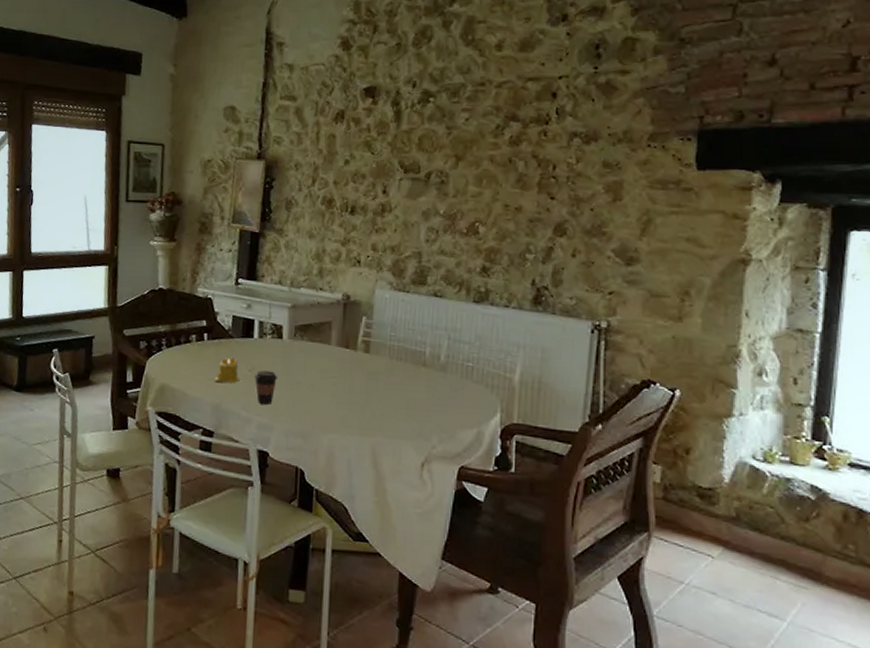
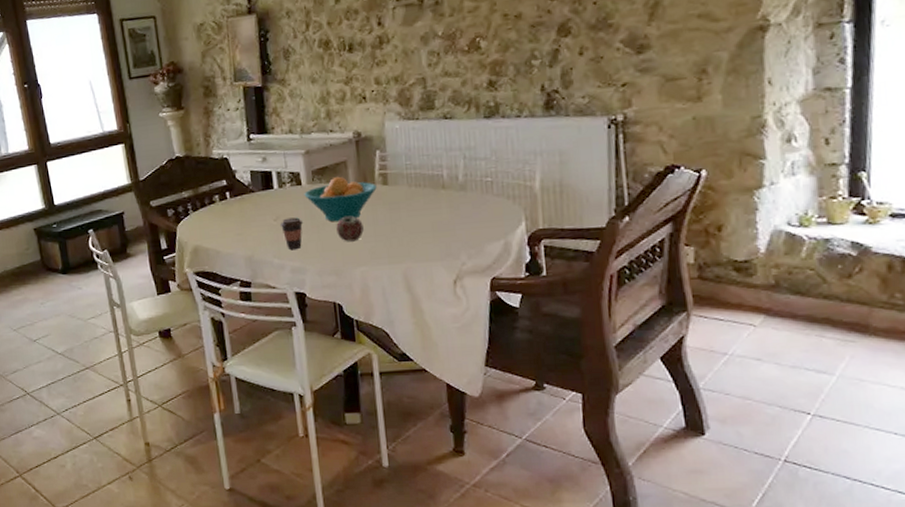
candle: present [214,356,240,384] -> none [242,210,268,236]
fruit bowl: none [283,336,358,383] -> present [304,176,377,222]
apple: none [310,379,338,406] -> present [336,216,364,242]

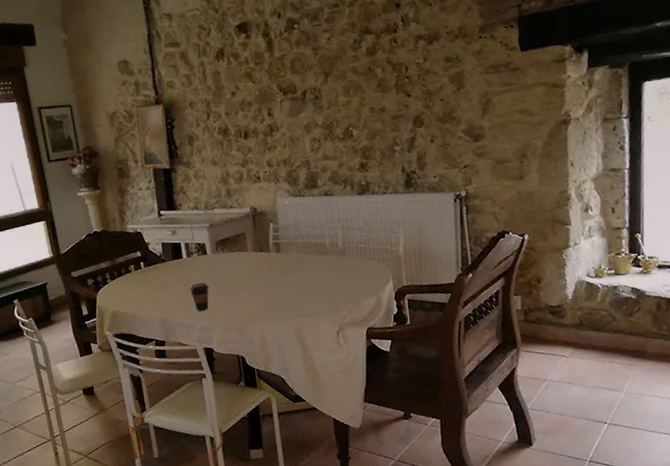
fruit bowl: present [304,176,377,222] -> none [209,246,271,286]
apple: present [336,216,364,242] -> none [238,280,261,303]

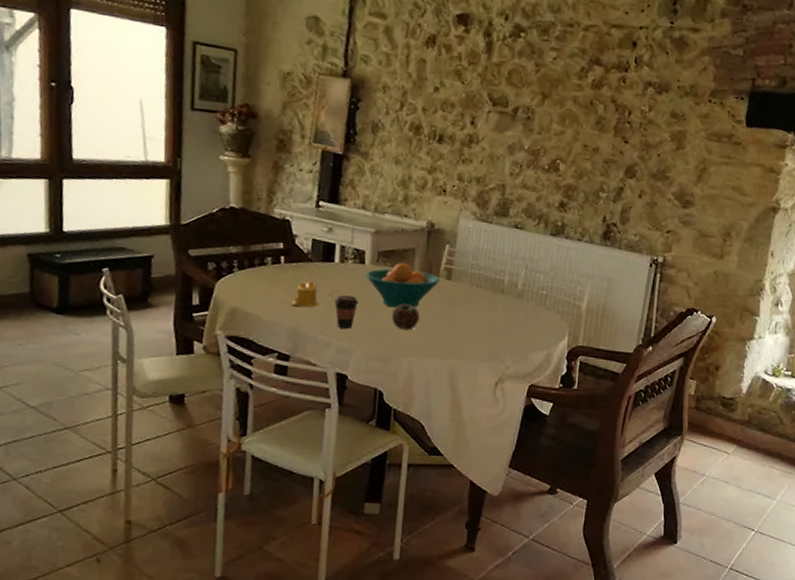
candle: none [156,277,179,300] -> present [291,280,320,308]
fruit bowl: none [209,246,271,286] -> present [365,262,440,308]
apple: none [238,280,261,303] -> present [392,304,420,330]

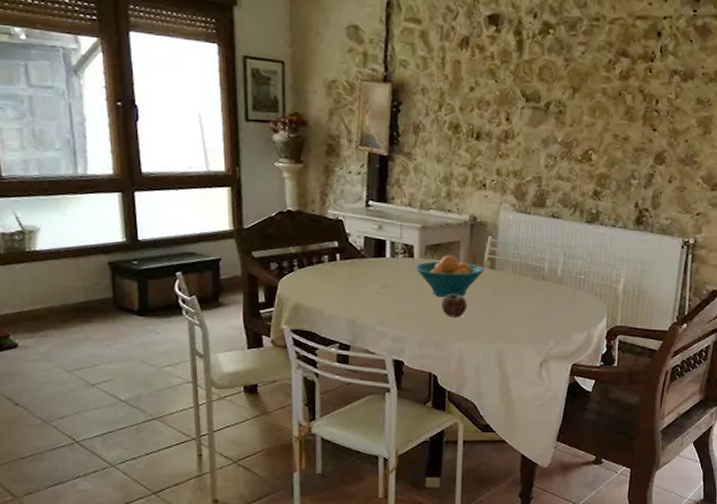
candle: present [291,280,320,308] -> none [348,275,374,301]
coffee cup: present [333,295,360,330] -> none [387,287,411,319]

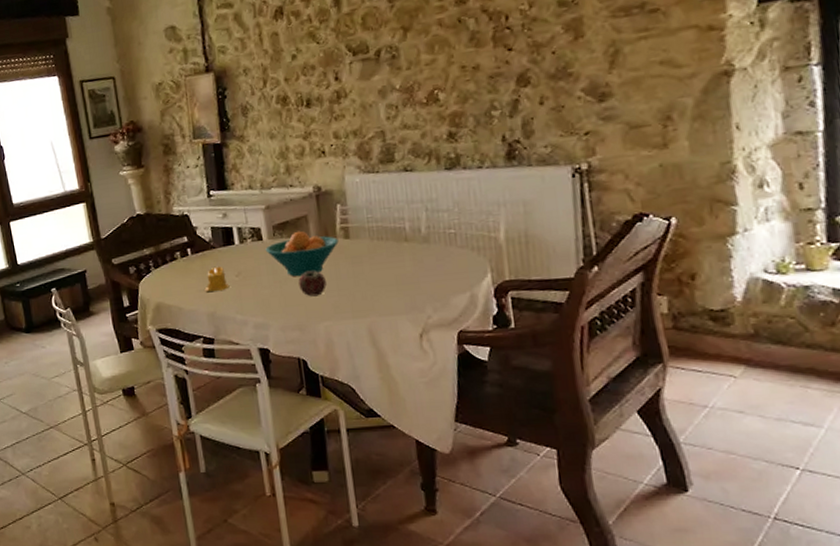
candle: none [348,275,374,301] -> present [204,266,230,292]

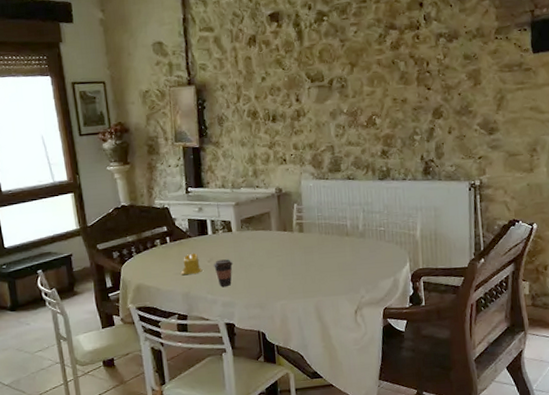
coffee cup: none [241,272,266,306] -> present [213,259,234,287]
fruit bowl: present [265,230,339,277] -> none [234,224,294,263]
apple: present [298,271,327,297] -> none [261,258,283,280]

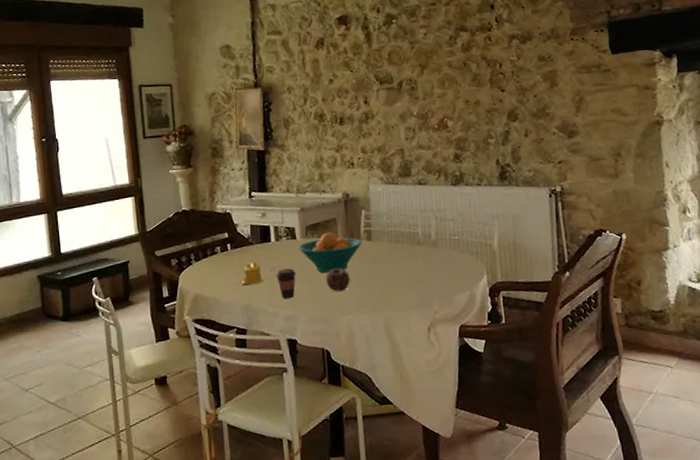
fruit bowl: none [234,224,294,263] -> present [298,232,362,274]
apple: none [261,258,283,280] -> present [326,268,350,292]

